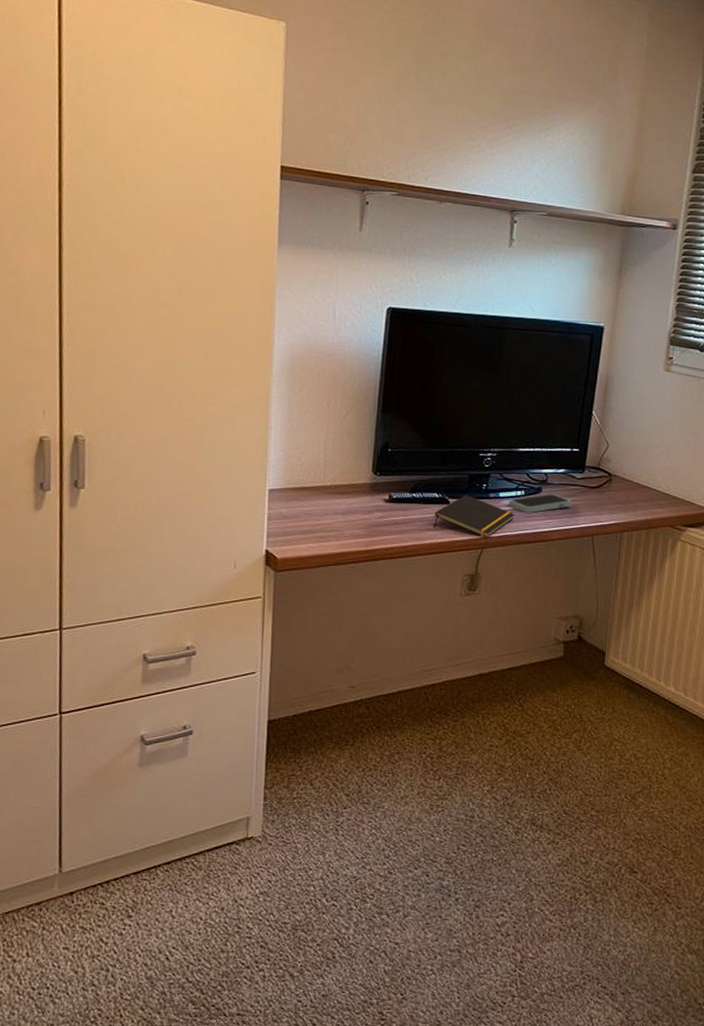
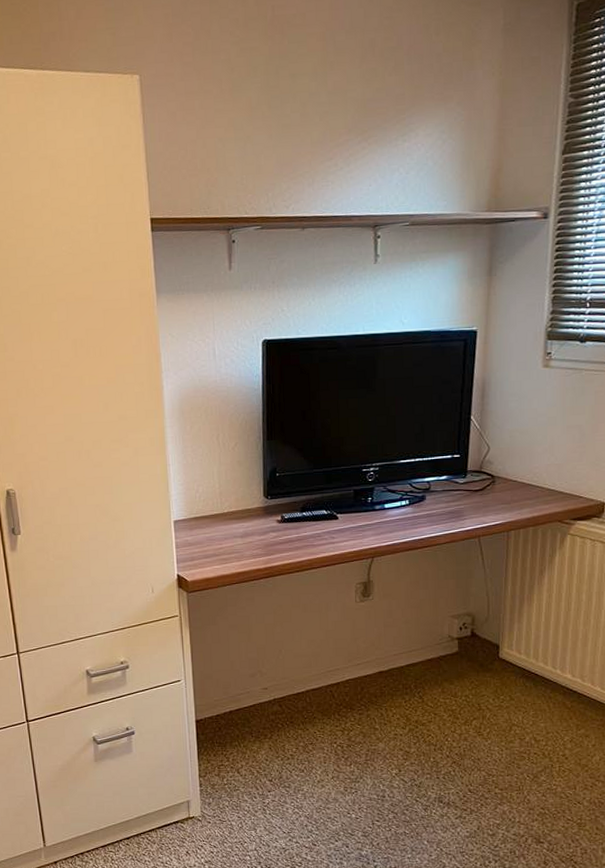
notepad: present [434,495,515,538] -> none [325,509,401,547]
smartphone: present [508,493,571,513] -> none [394,500,456,521]

